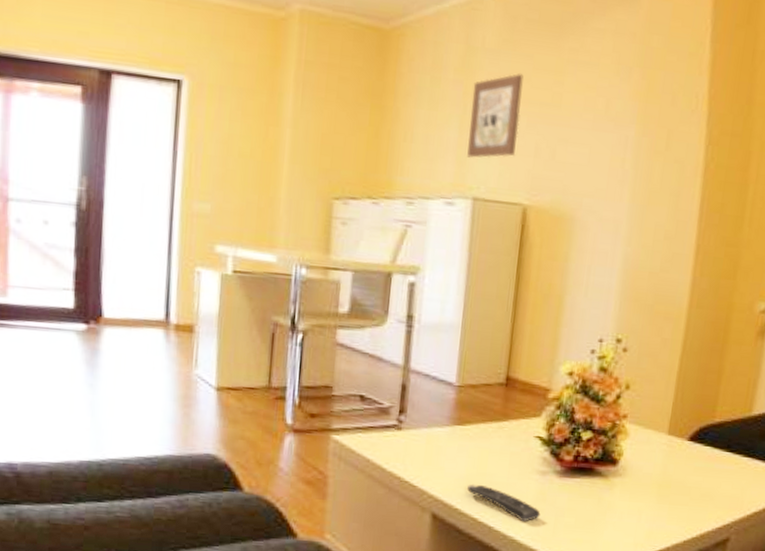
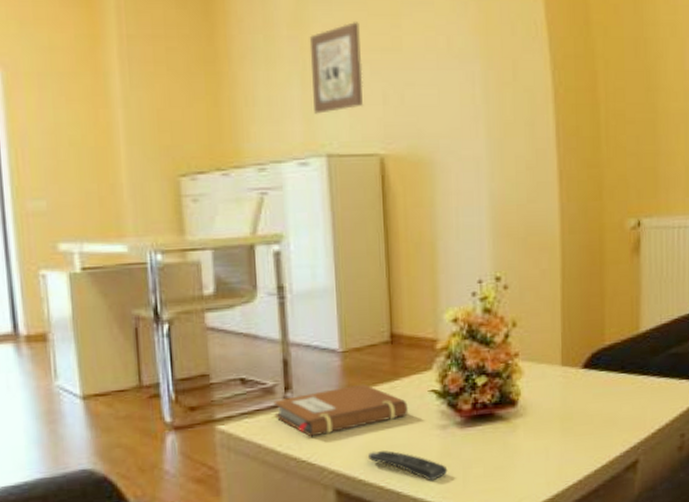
notebook: none [386,419,512,461] -> present [273,383,408,437]

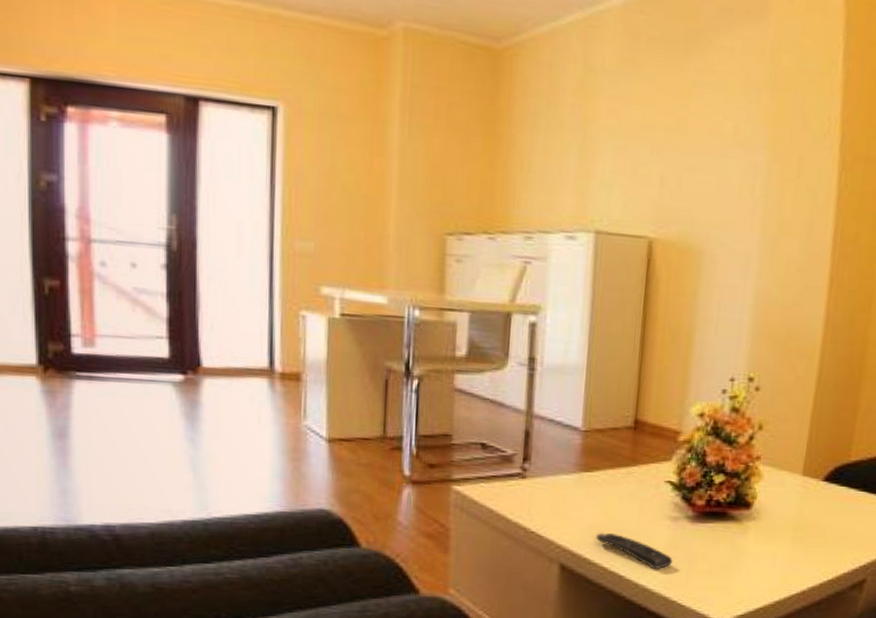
notebook: present [273,383,408,437] -> none [510,465,642,510]
wall art: present [309,22,363,114] -> none [588,96,646,188]

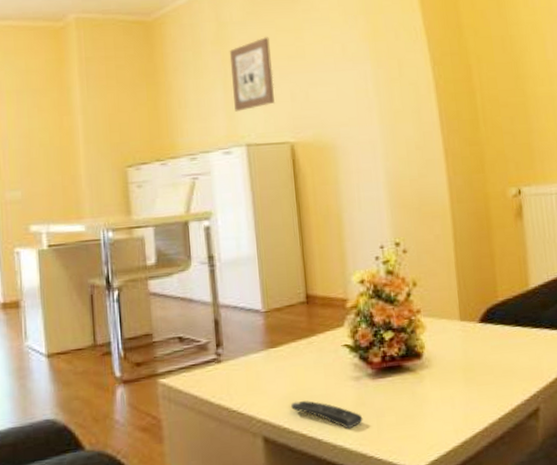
wall art: none [588,96,646,188] -> present [229,37,275,112]

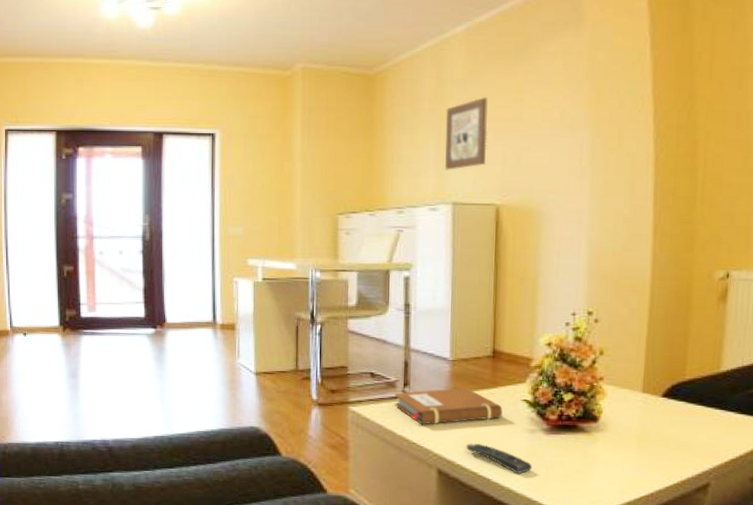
notebook: none [207,340,325,389] -> present [394,387,503,425]

